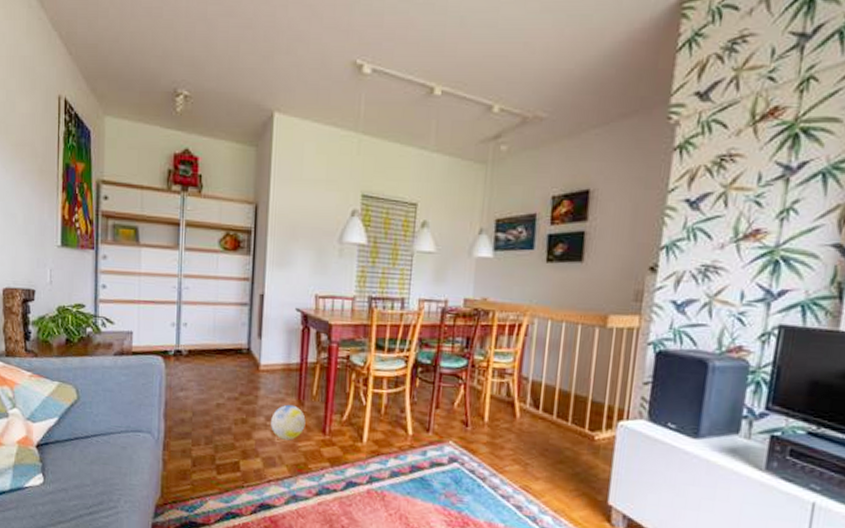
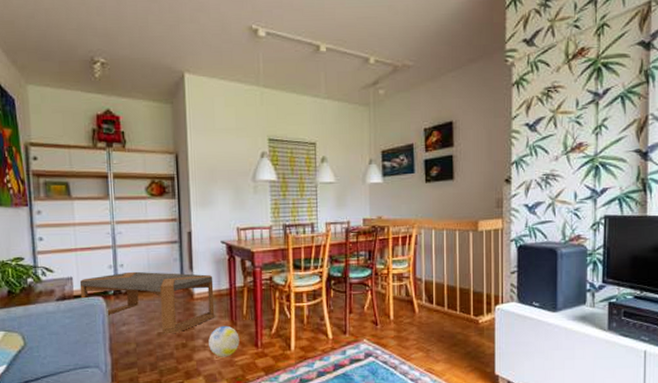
coffee table: none [139,332,283,407] -> present [79,271,215,334]

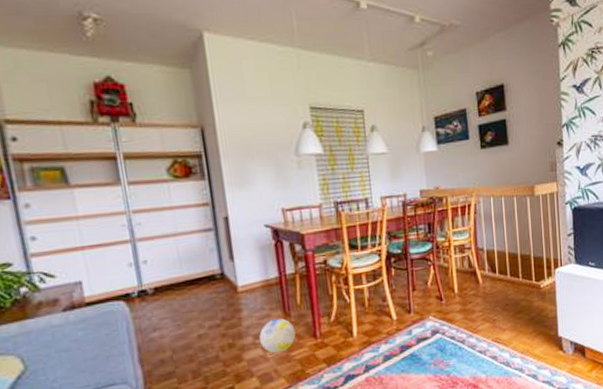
coffee table: present [79,271,215,334] -> none [91,263,265,336]

